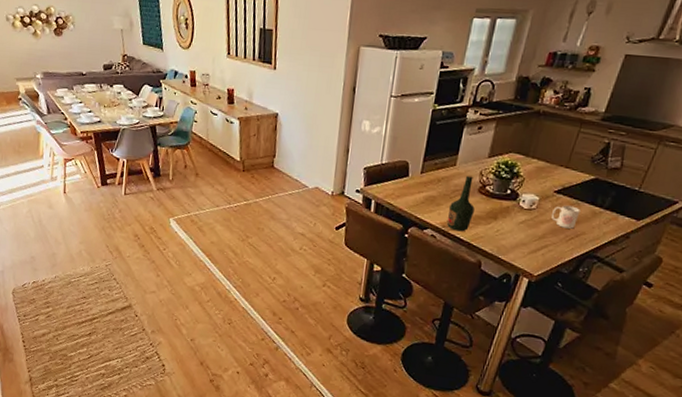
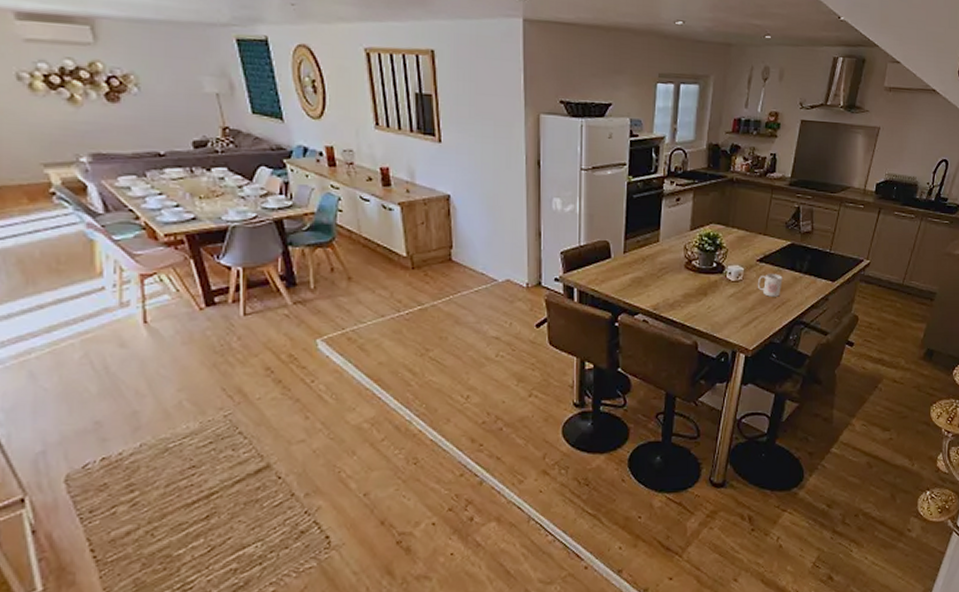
bottle: present [447,174,475,232] -> none [657,250,683,313]

